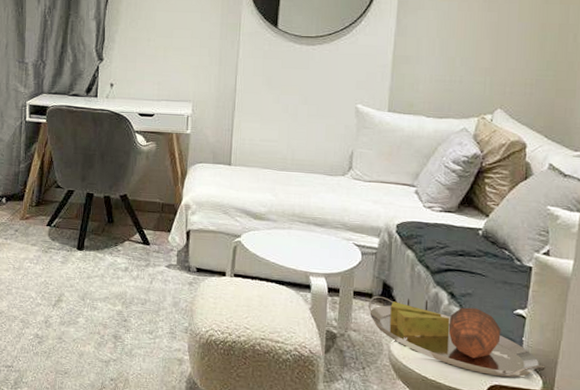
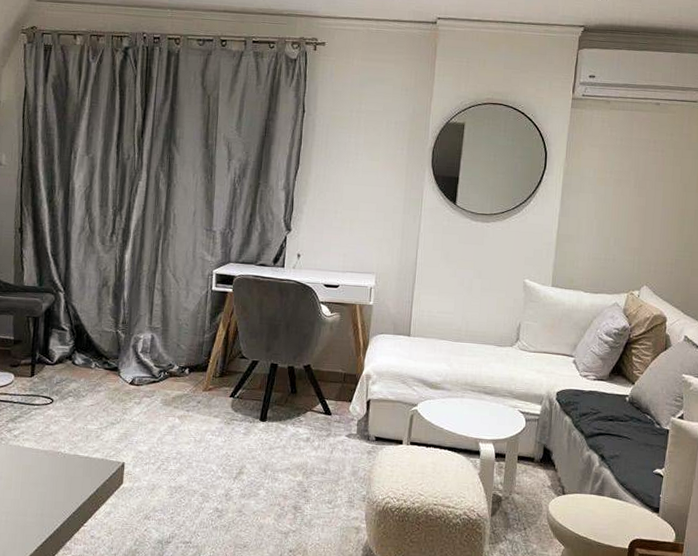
serving tray: present [368,295,545,378] -> none [530,459,678,532]

